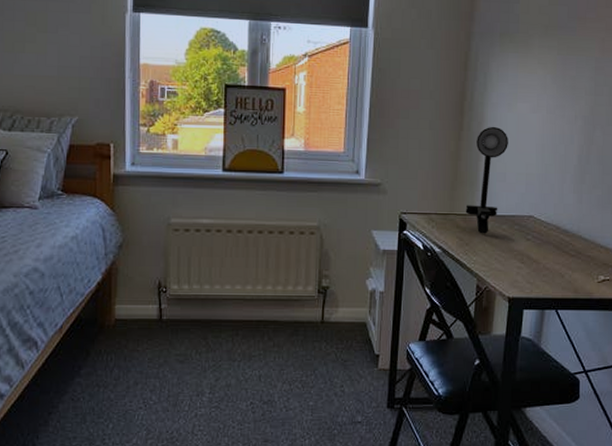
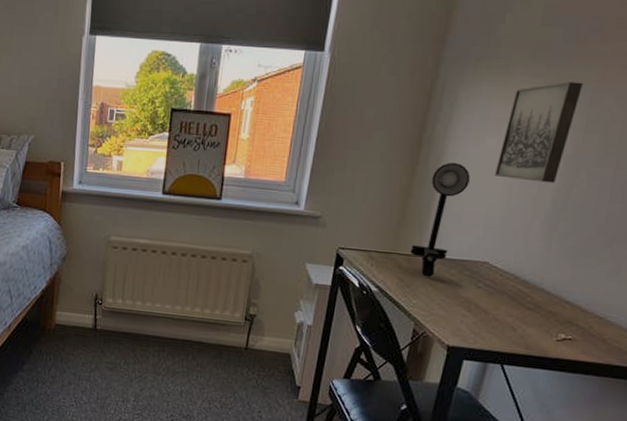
wall art: none [528,52,588,141] -> present [494,81,583,183]

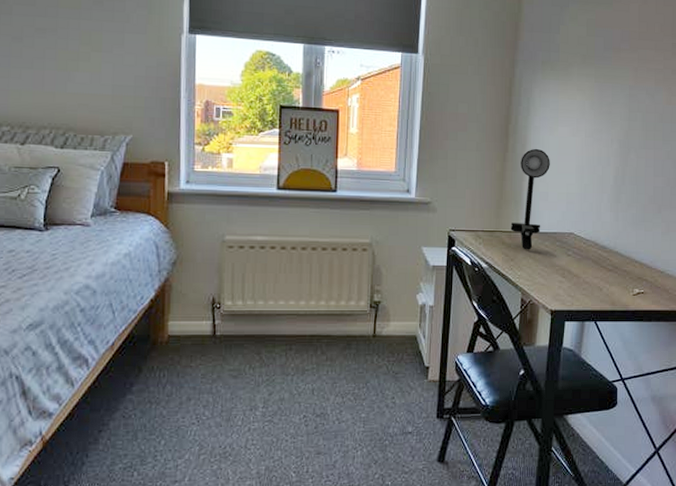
wall art: present [494,81,583,183] -> none [568,80,623,163]

